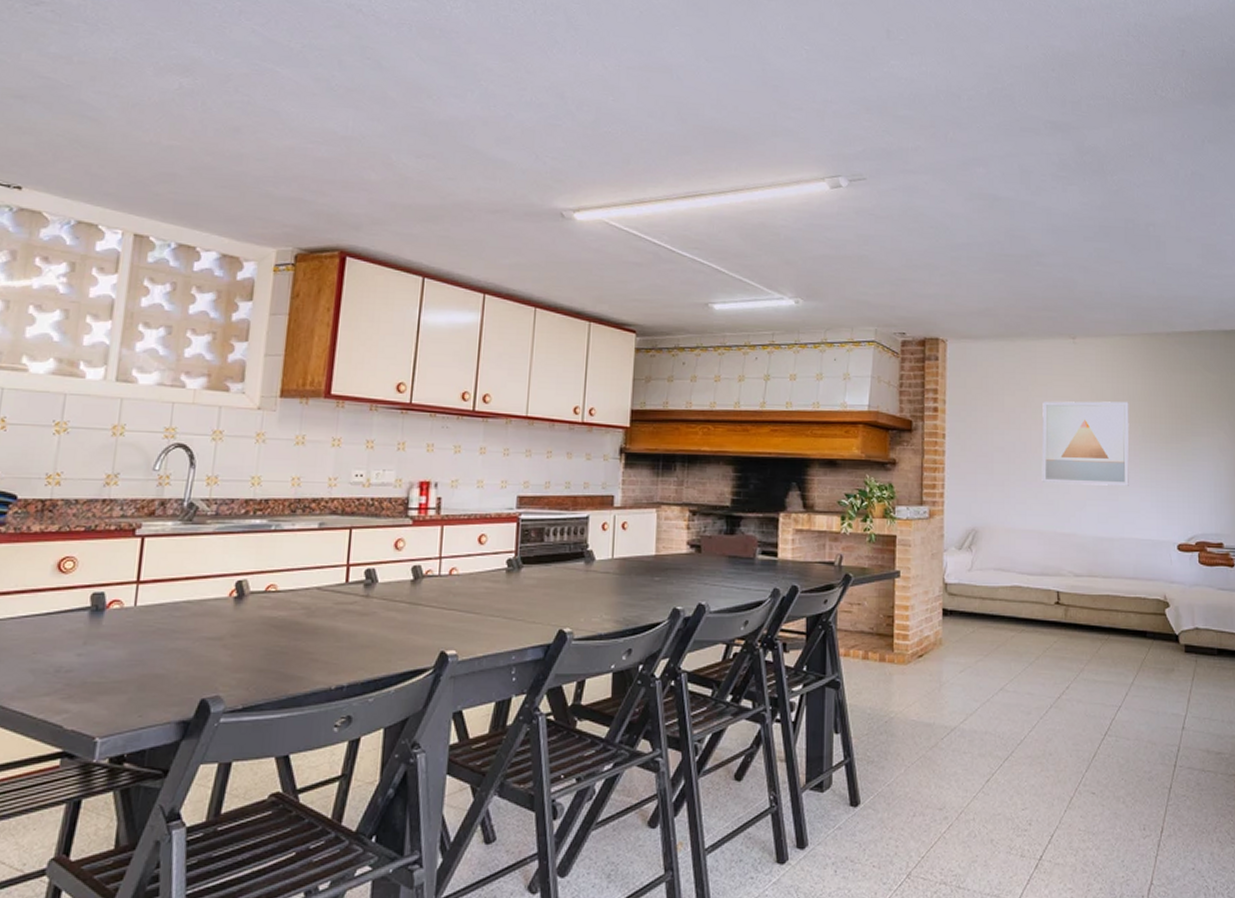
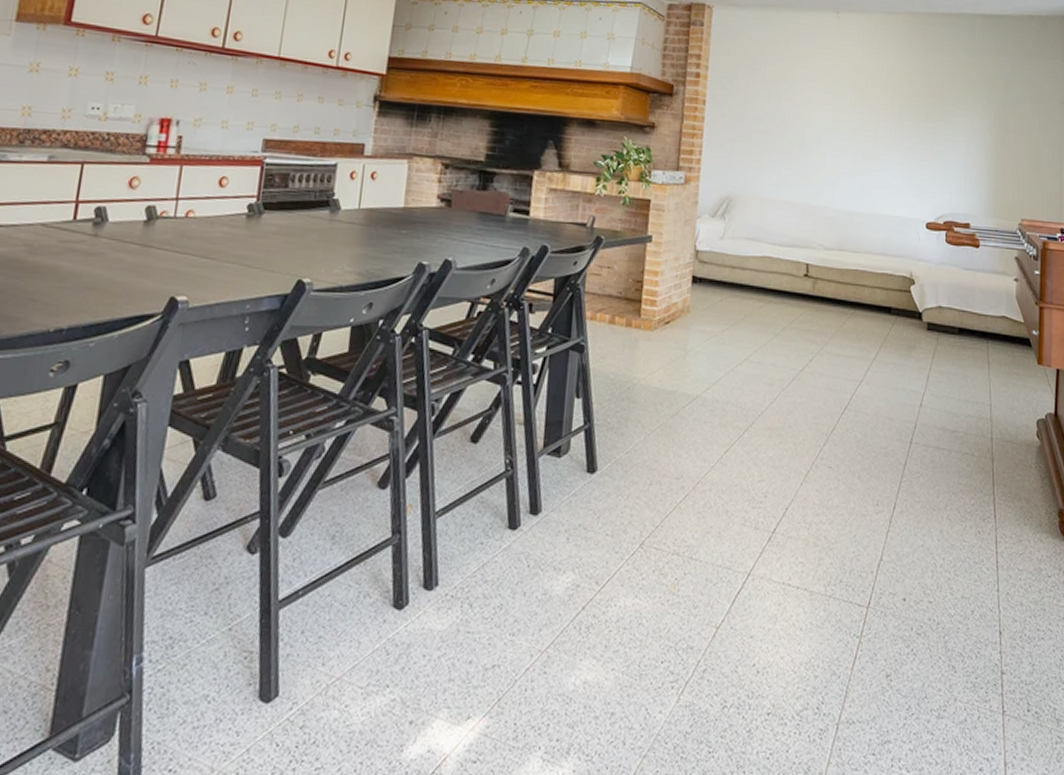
wall art: present [1041,401,1130,486] -> none [798,74,888,162]

